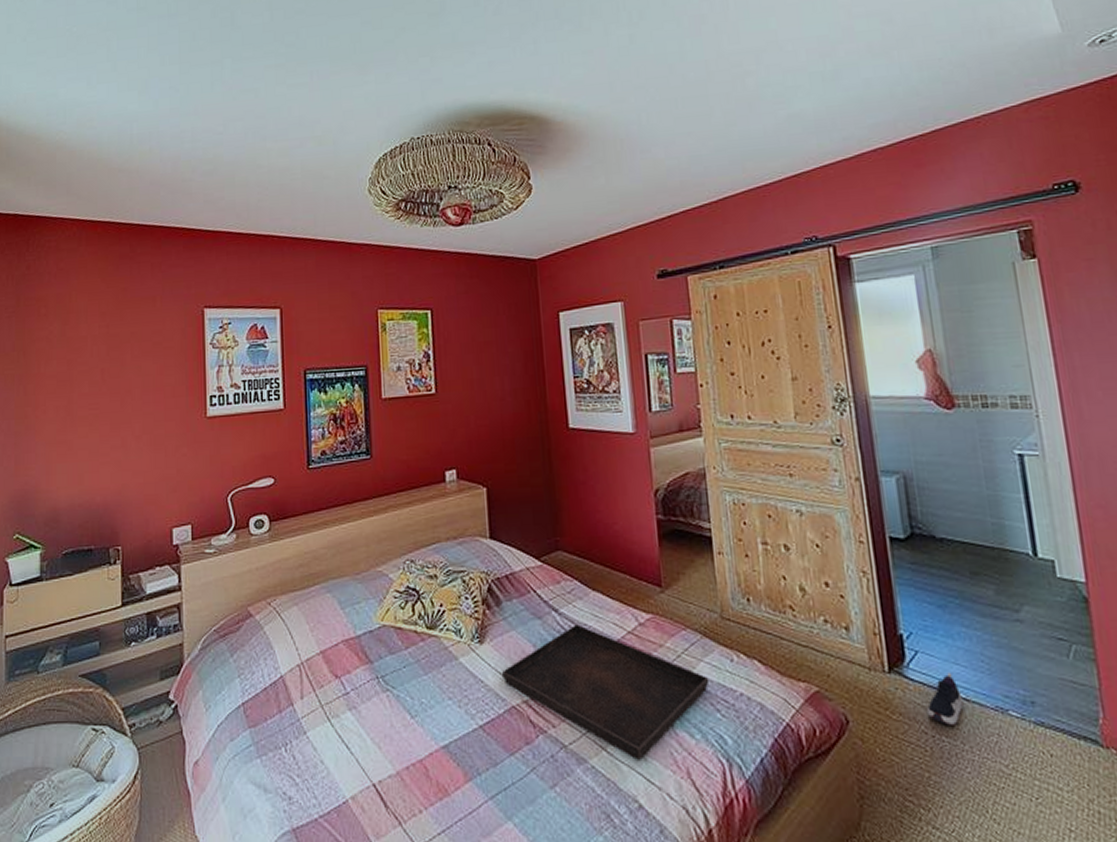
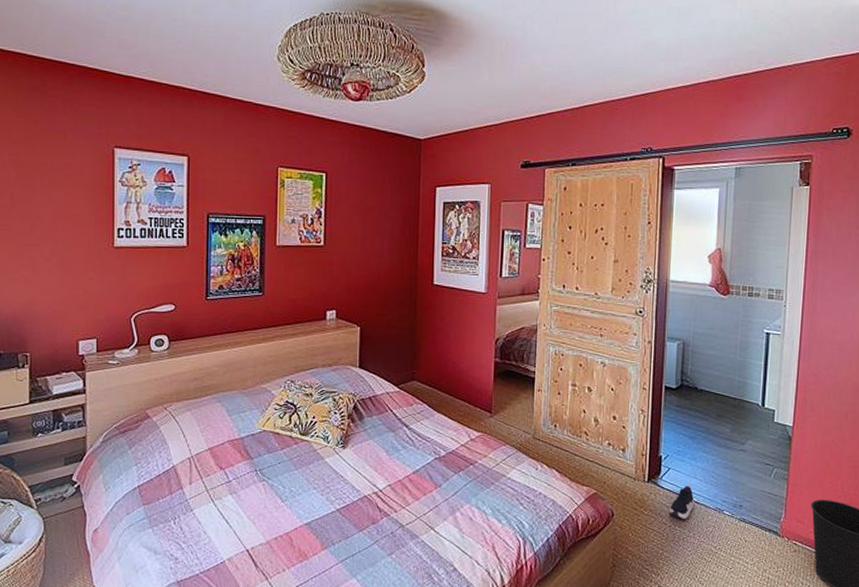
serving tray: present [501,624,710,760] -> none [358,437,518,537]

